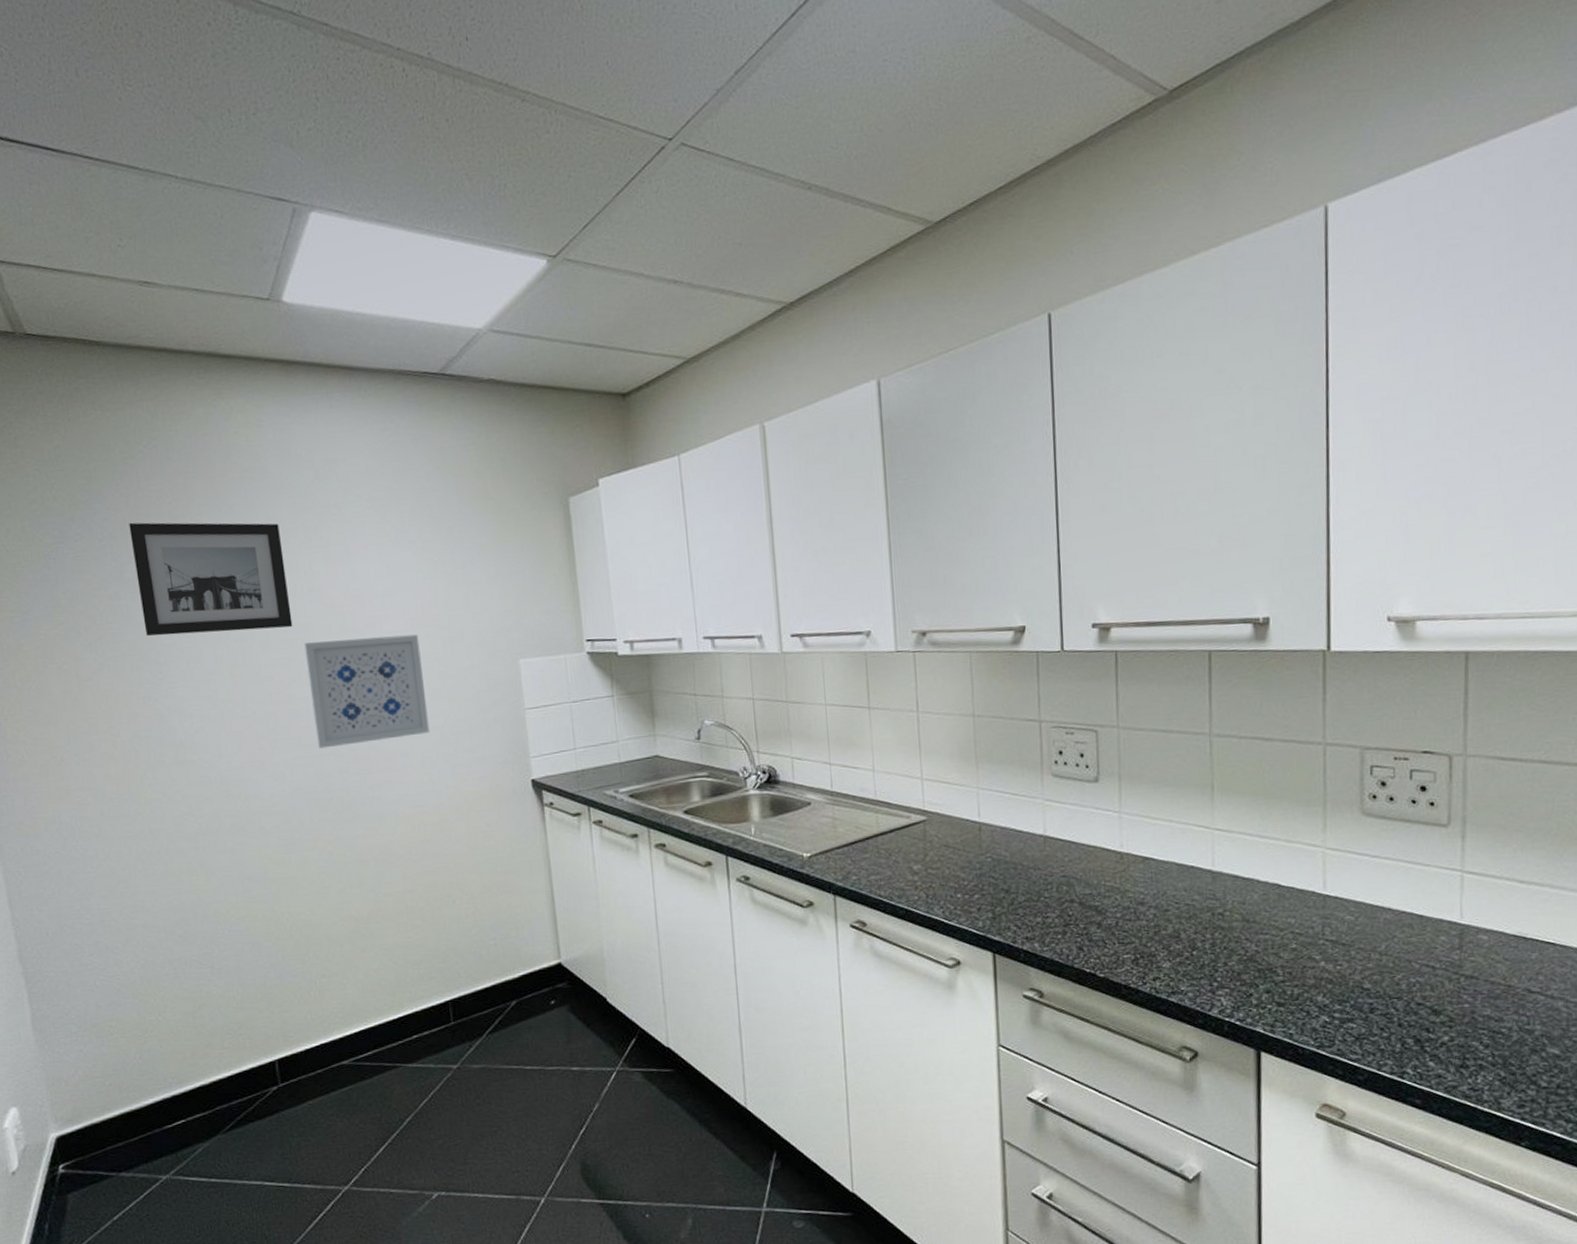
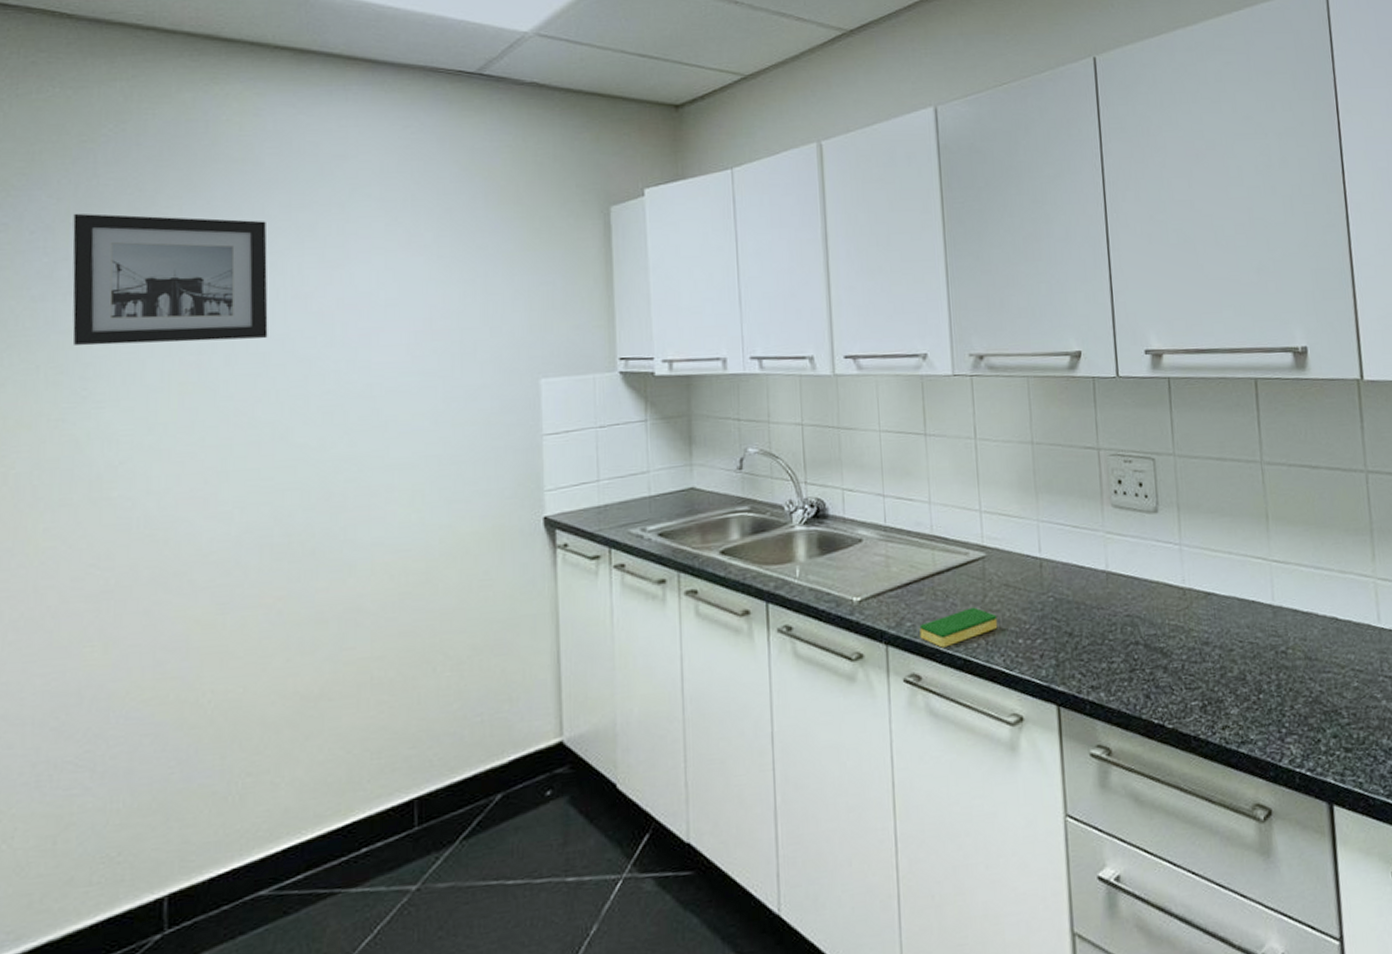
wall art: present [304,634,430,749] -> none [279,349,425,482]
dish sponge: none [864,865,938,899] -> present [919,607,998,648]

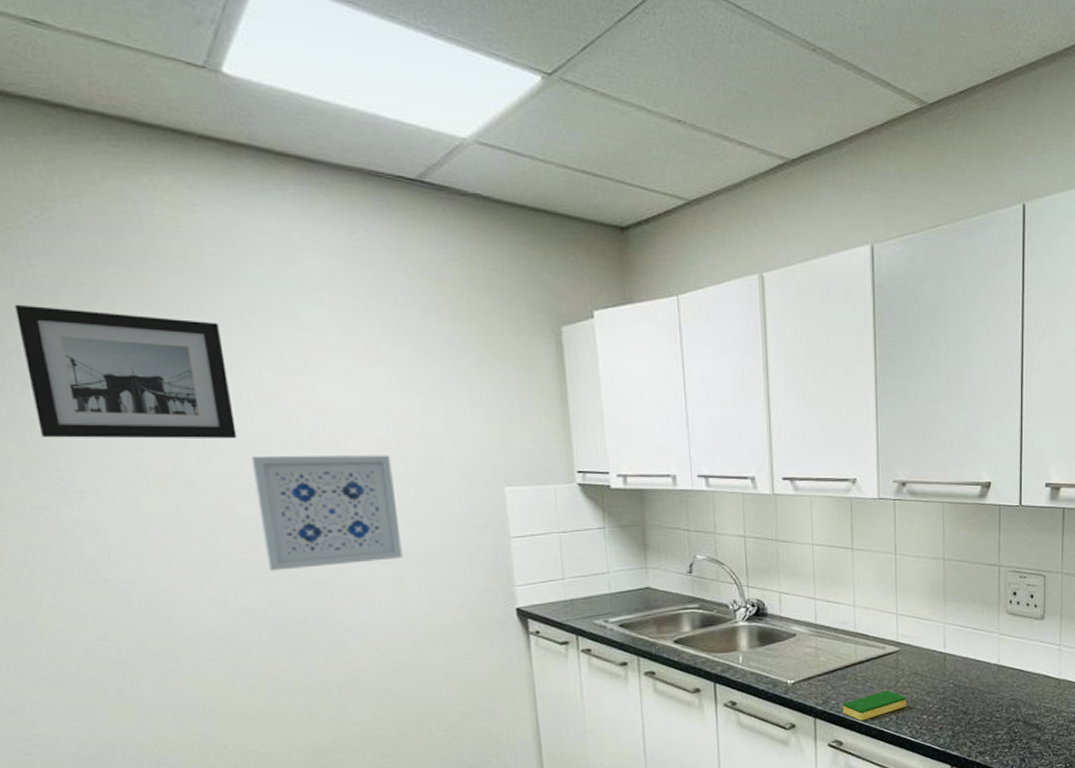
wall art: none [279,349,425,482] -> present [251,455,403,571]

